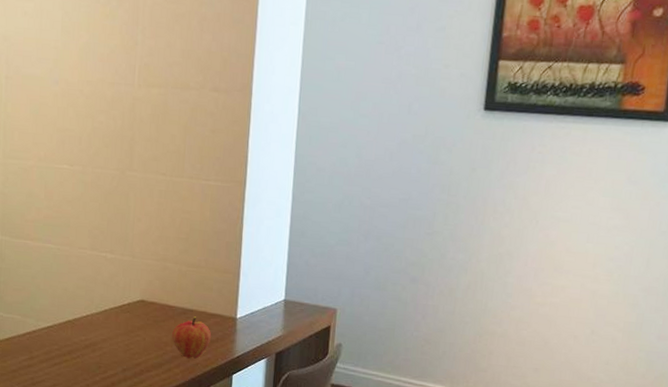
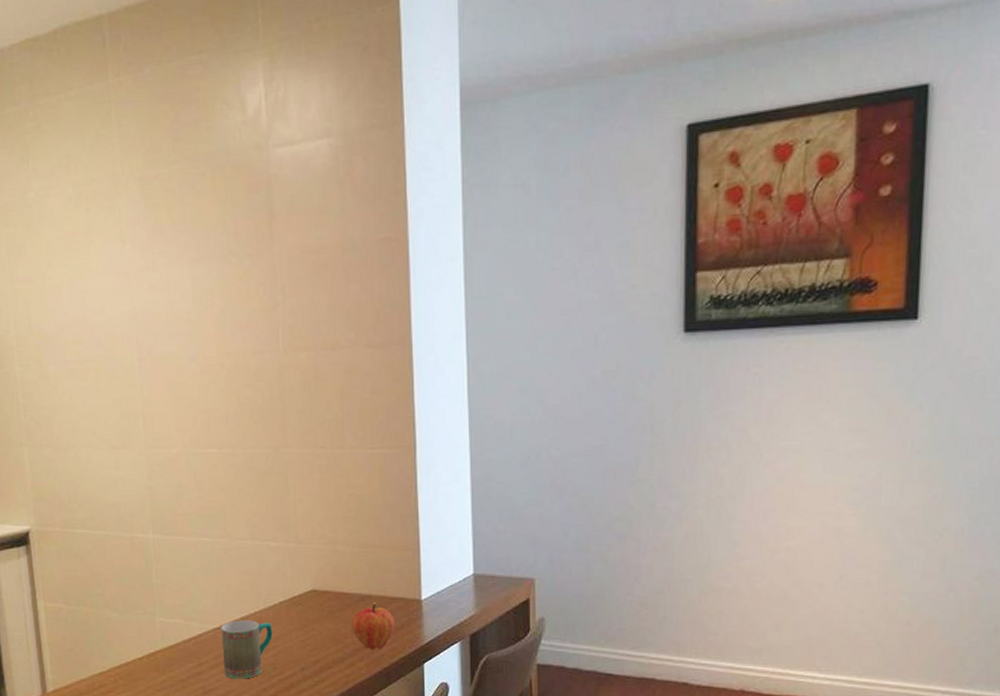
mug: none [52,321,101,375] -> present [221,620,273,679]

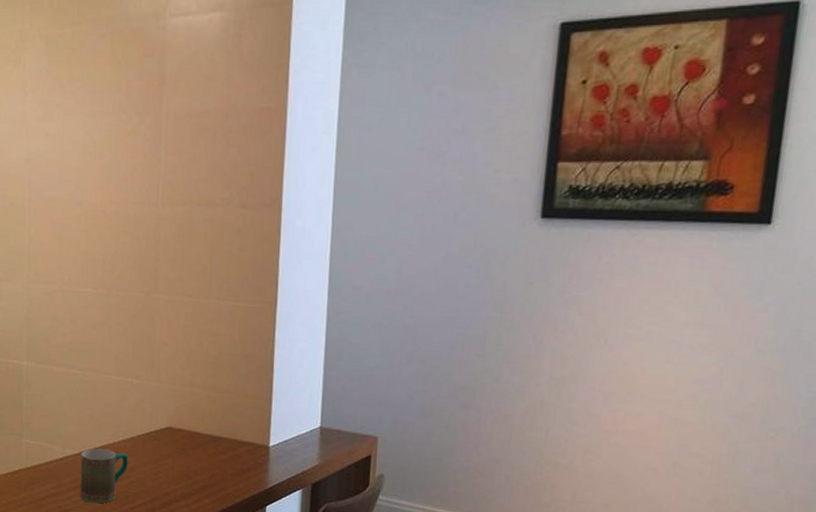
fruit: present [351,602,396,651] -> none [201,444,243,489]

